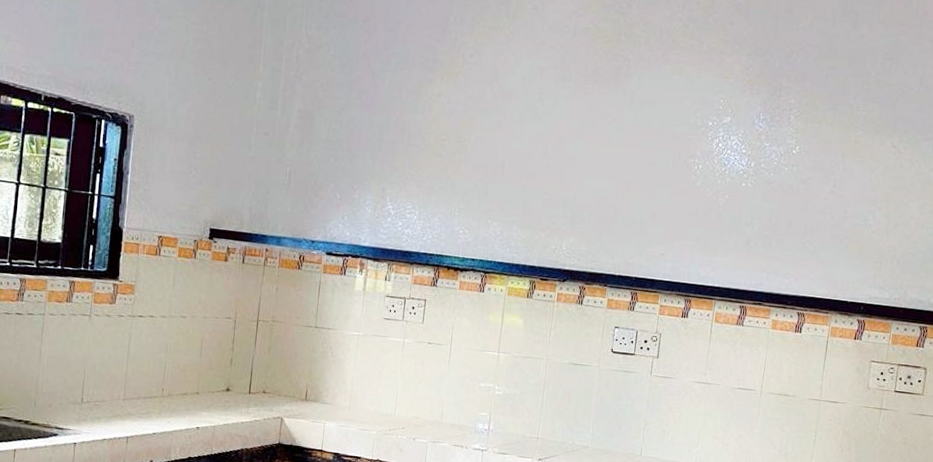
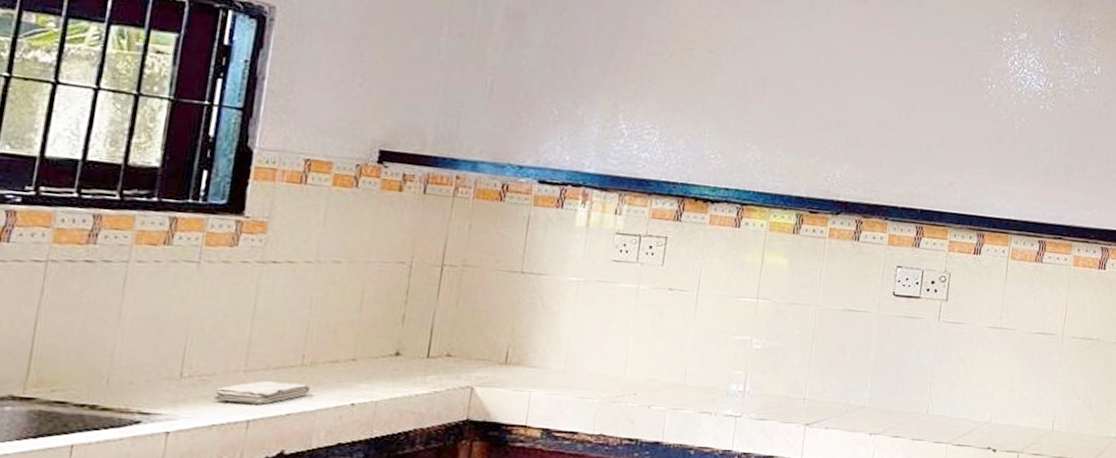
washcloth: none [104,407,169,425] -> present [214,381,311,404]

